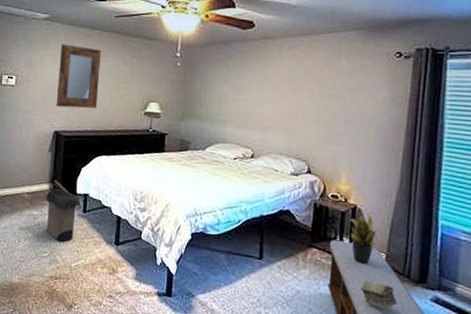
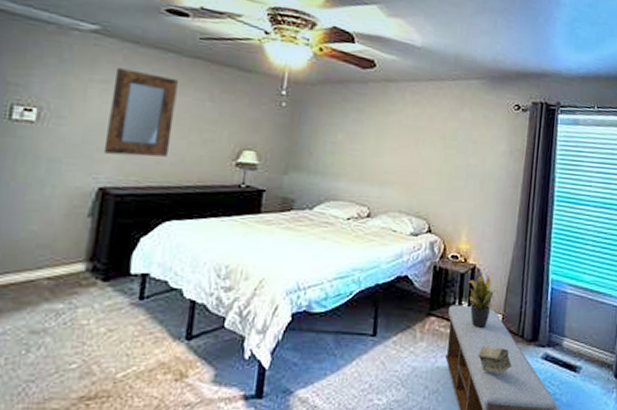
laundry hamper: present [45,180,82,243] -> none [77,257,138,345]

